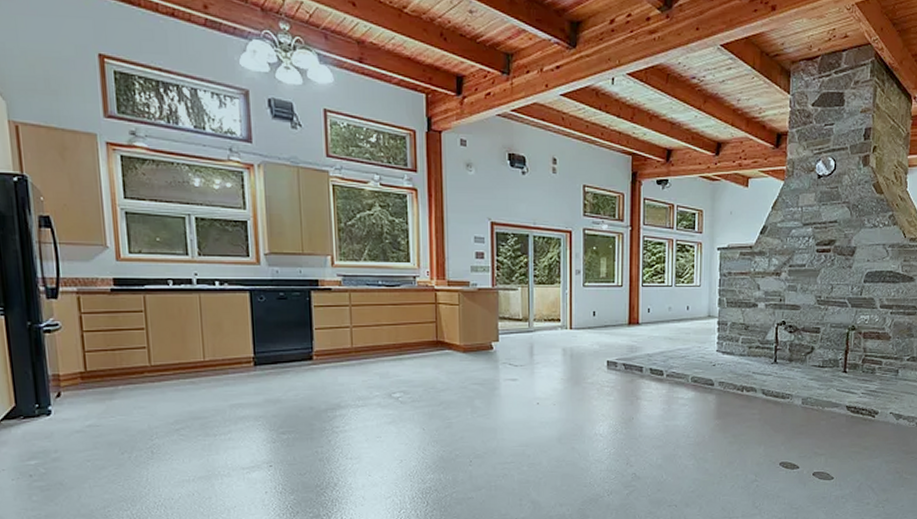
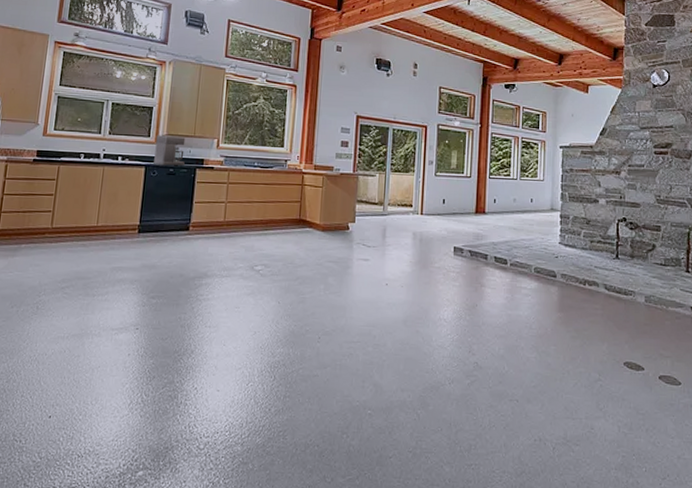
coffee maker: none [257,254,296,289] -> present [154,135,186,167]

